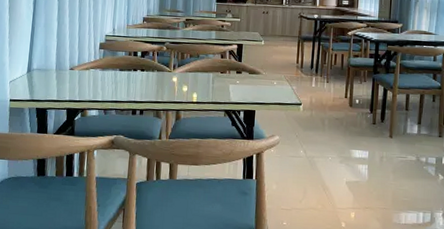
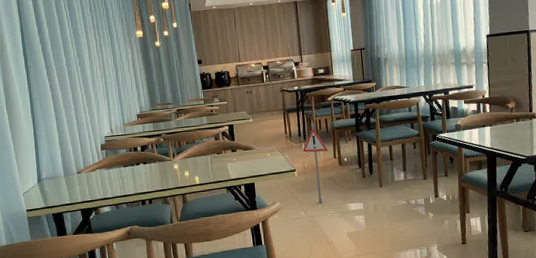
warning sign: none [312,55,341,144] -> present [302,122,329,203]

